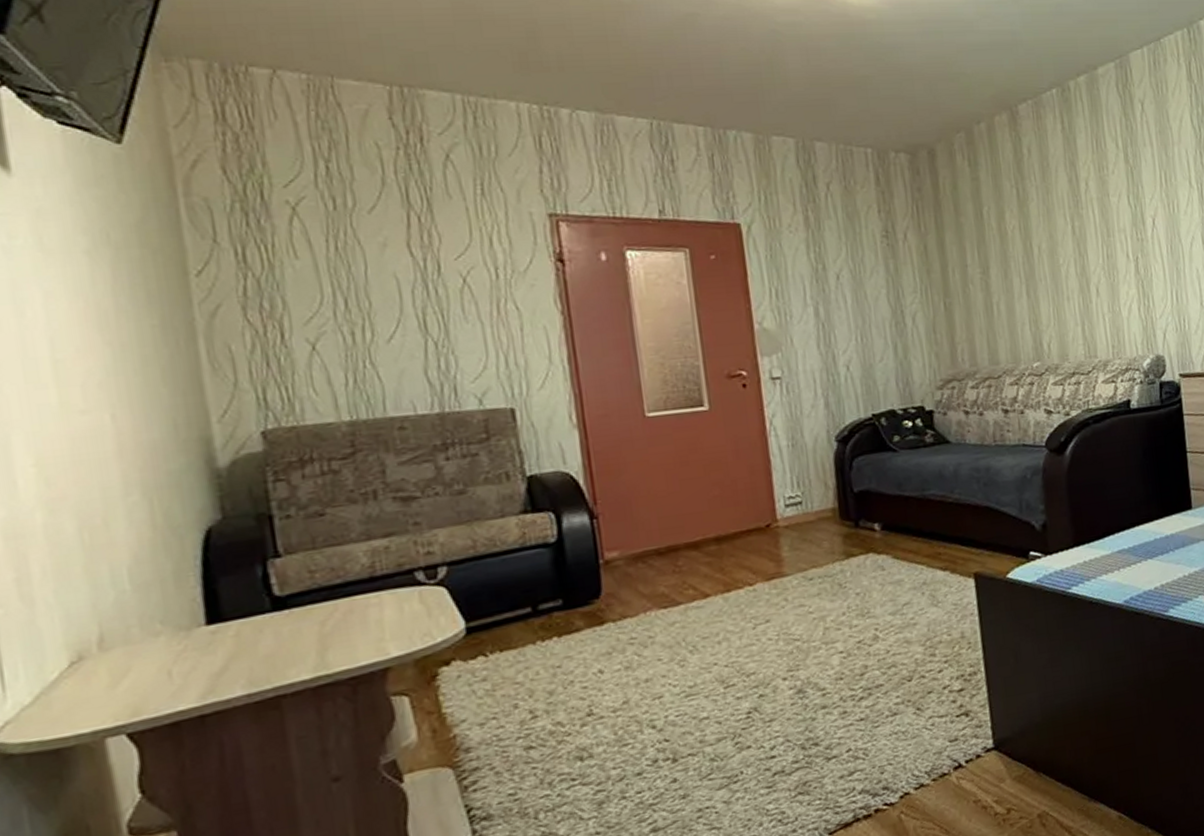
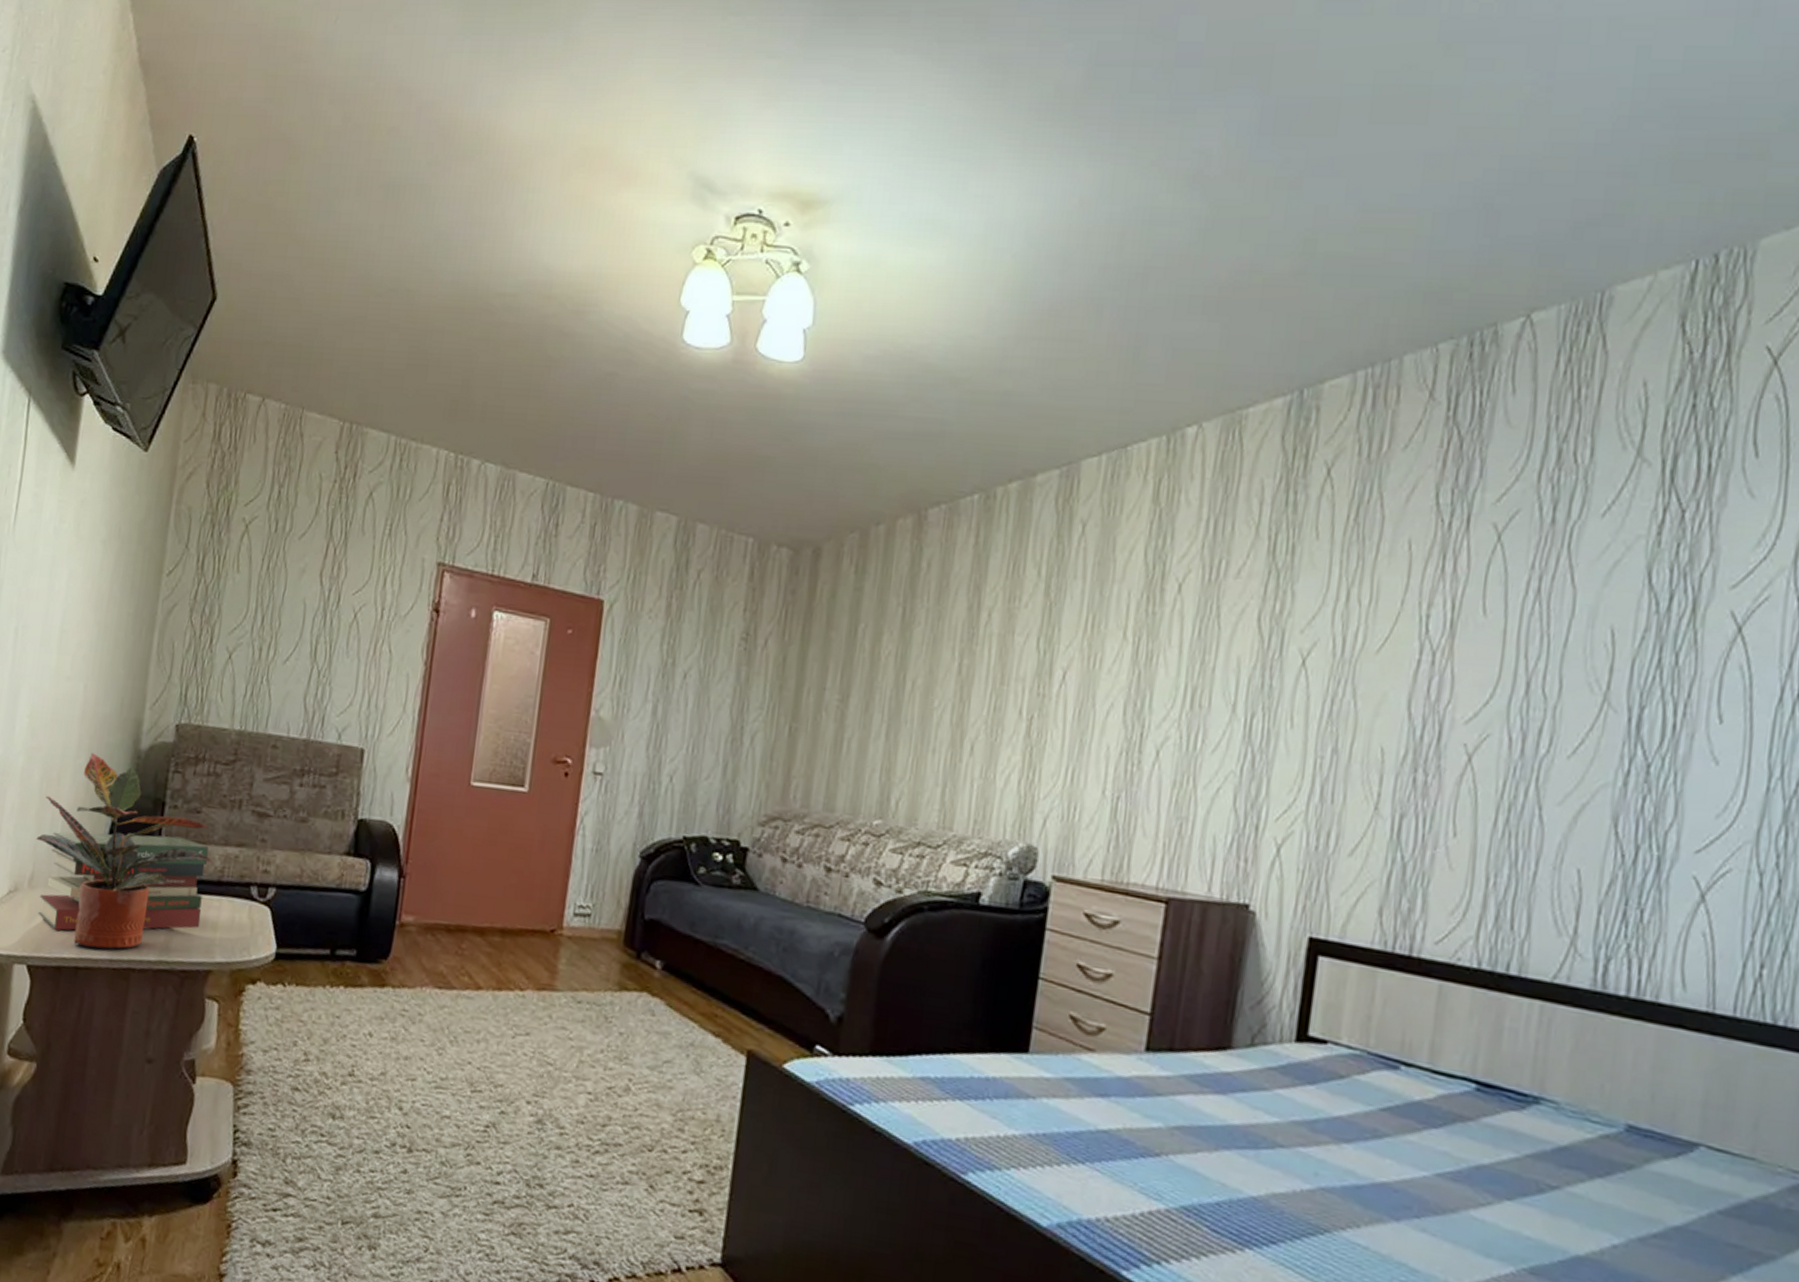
potted plant: none [92,485,358,693] -> present [36,752,214,950]
books: none [117,545,360,687] -> present [38,832,209,931]

